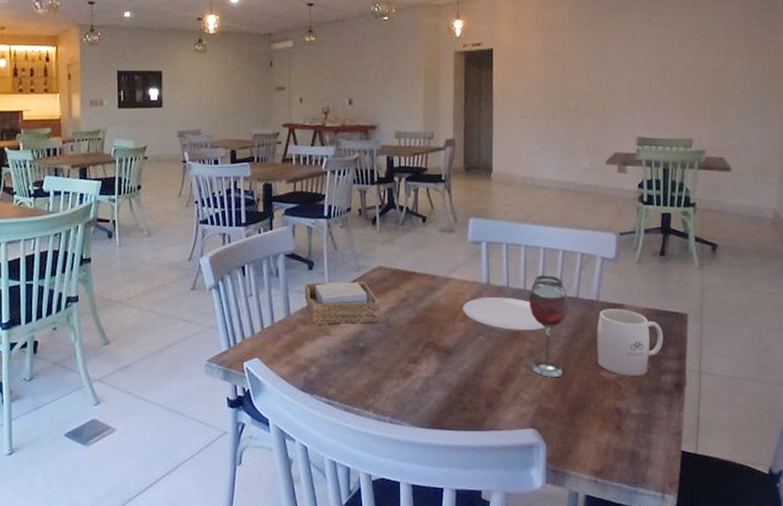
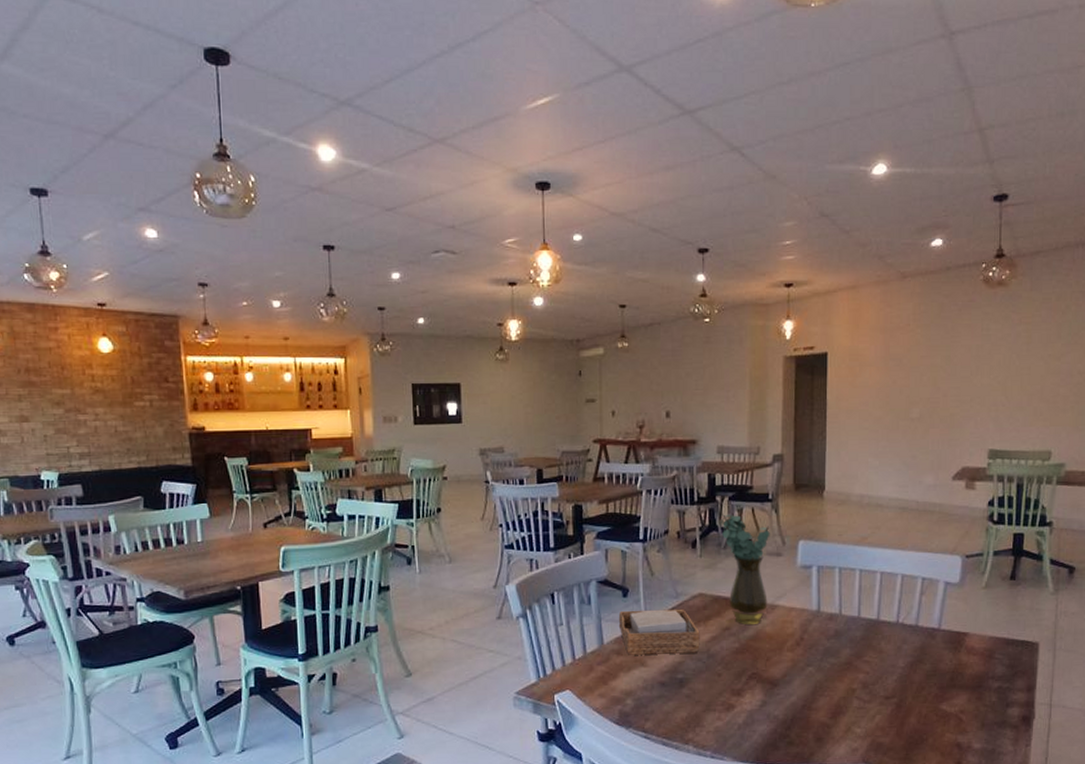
vase: none [398,191,443,296] -> present [720,511,770,624]
plate: present [463,297,545,332] -> none [791,625,881,663]
wineglass: present [529,275,568,377] -> none [864,601,906,710]
mug: present [596,309,664,376] -> none [936,637,1011,709]

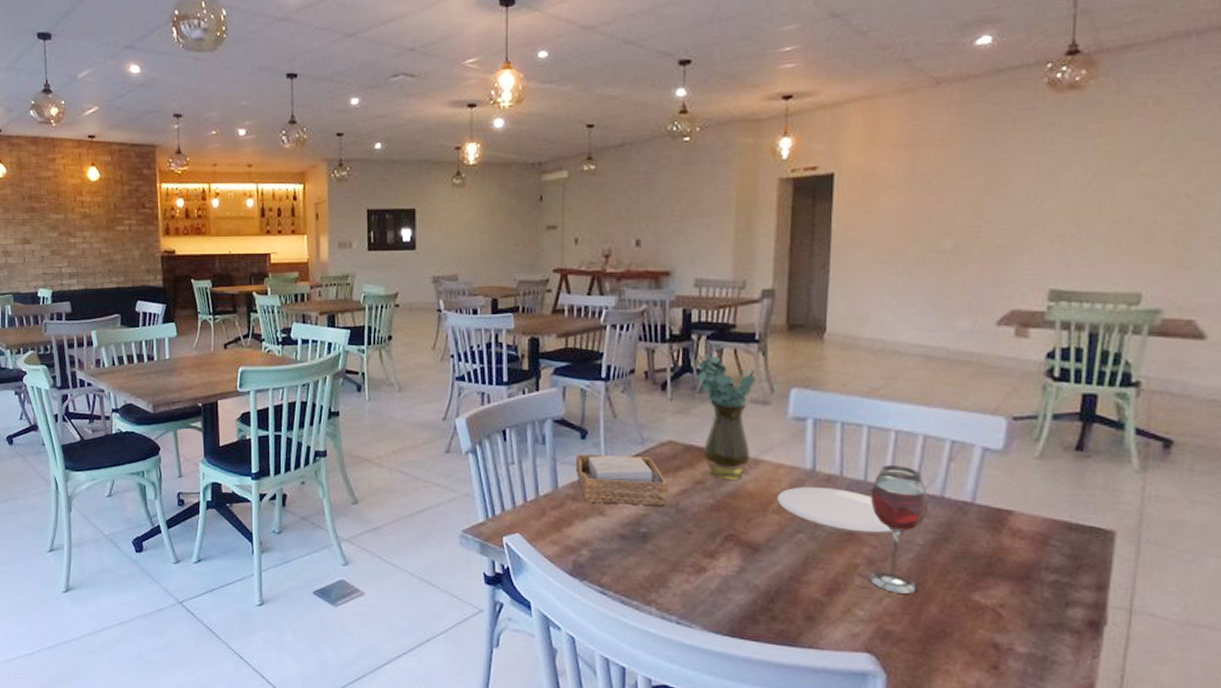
plate: none [791,625,881,663] -> present [777,487,893,535]
wineglass: none [864,601,906,710] -> present [869,464,928,594]

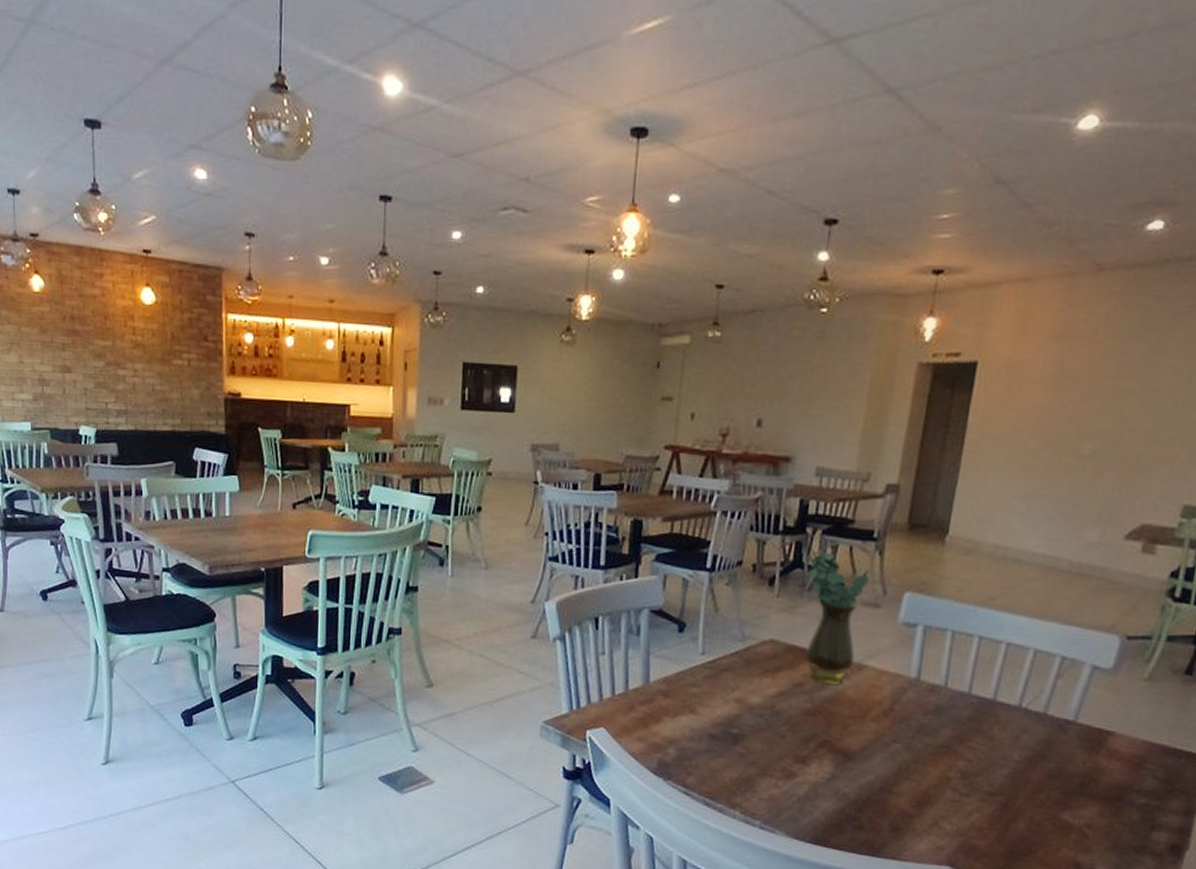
napkin holder: present [575,453,668,506] -> none [669,648,766,708]
plate: present [777,487,893,535] -> none [877,695,991,749]
wineglass: present [869,464,928,594] -> none [961,677,1031,810]

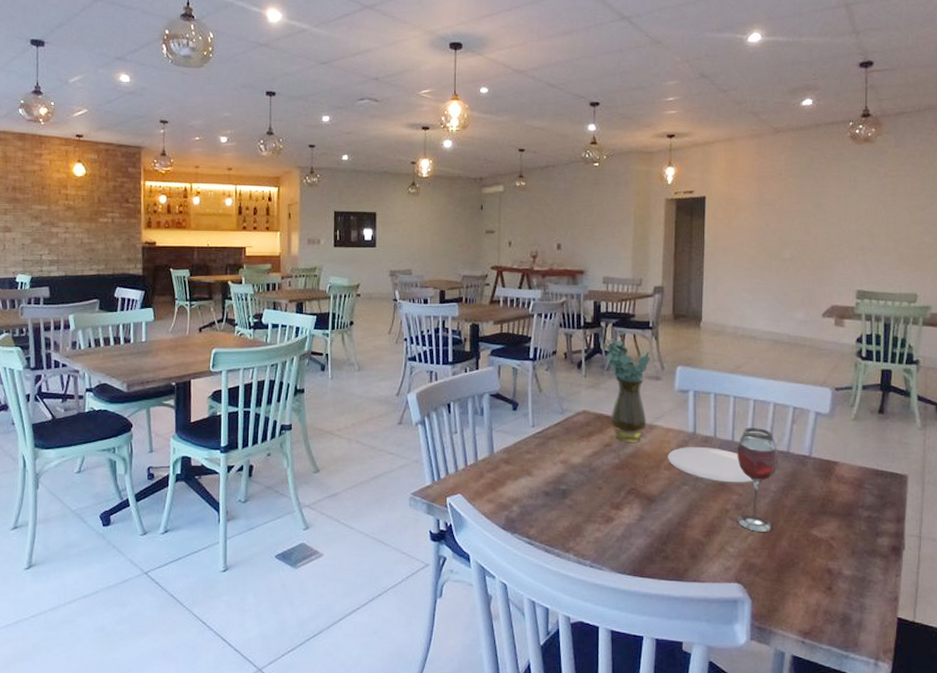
plate: none [877,695,991,749] -> present [668,447,754,484]
wineglass: none [961,677,1031,810] -> present [737,427,778,532]

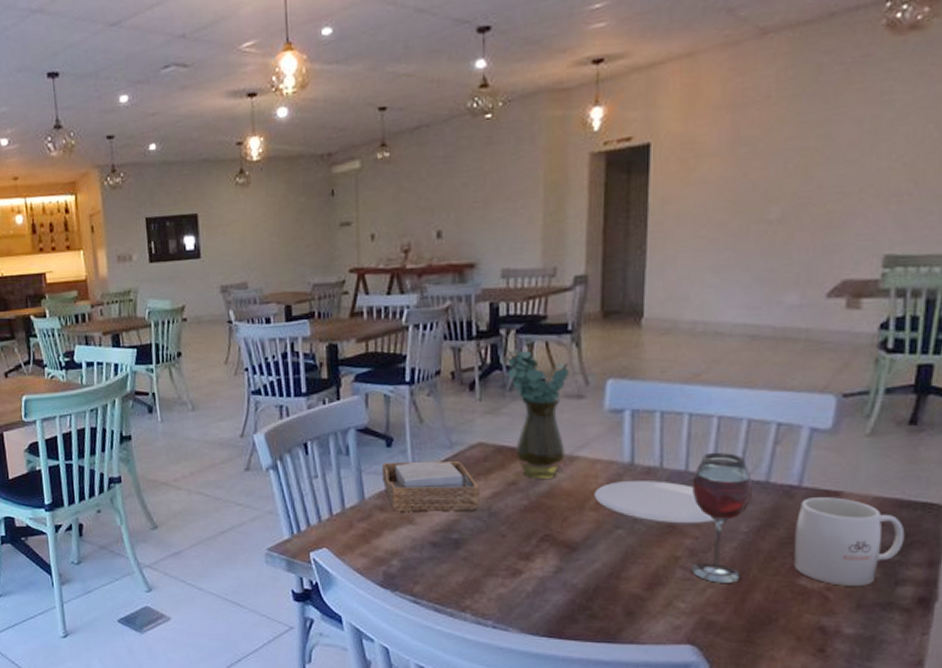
napkin holder: none [508,423,583,466] -> present [381,460,480,512]
mug: none [807,465,881,536] -> present [793,497,905,586]

